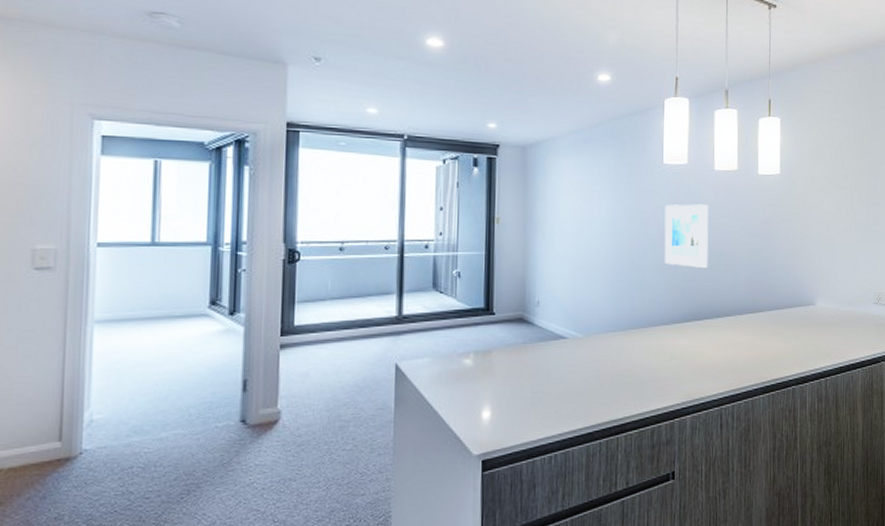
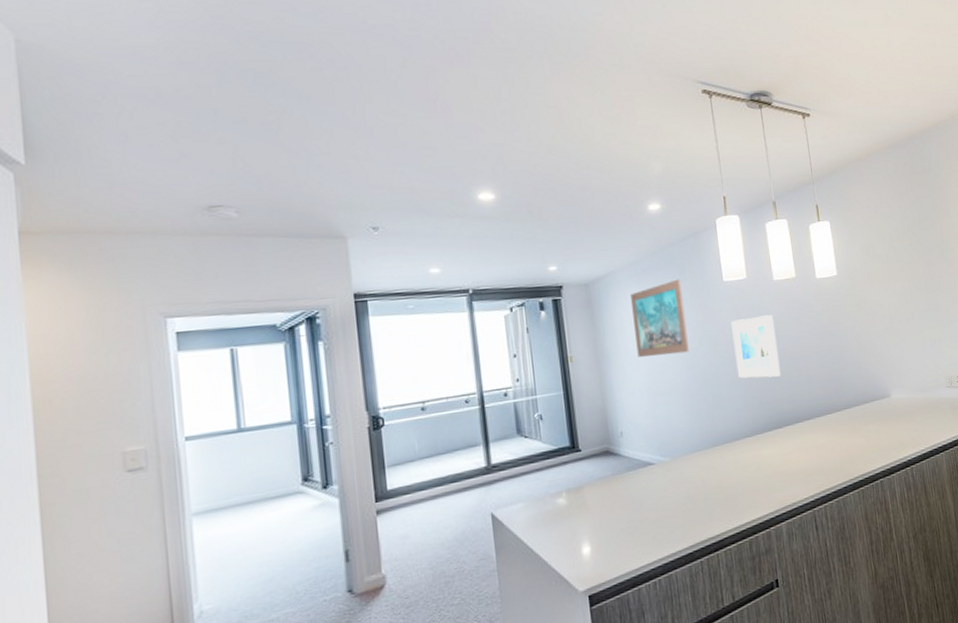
wall art: none [566,154,620,231] -> present [631,279,689,357]

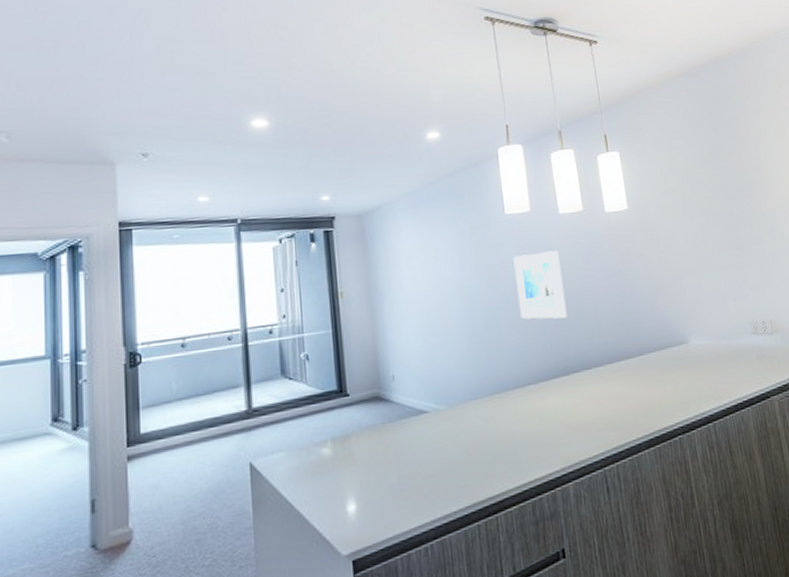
wall art: present [631,279,689,357] -> none [406,211,468,294]

